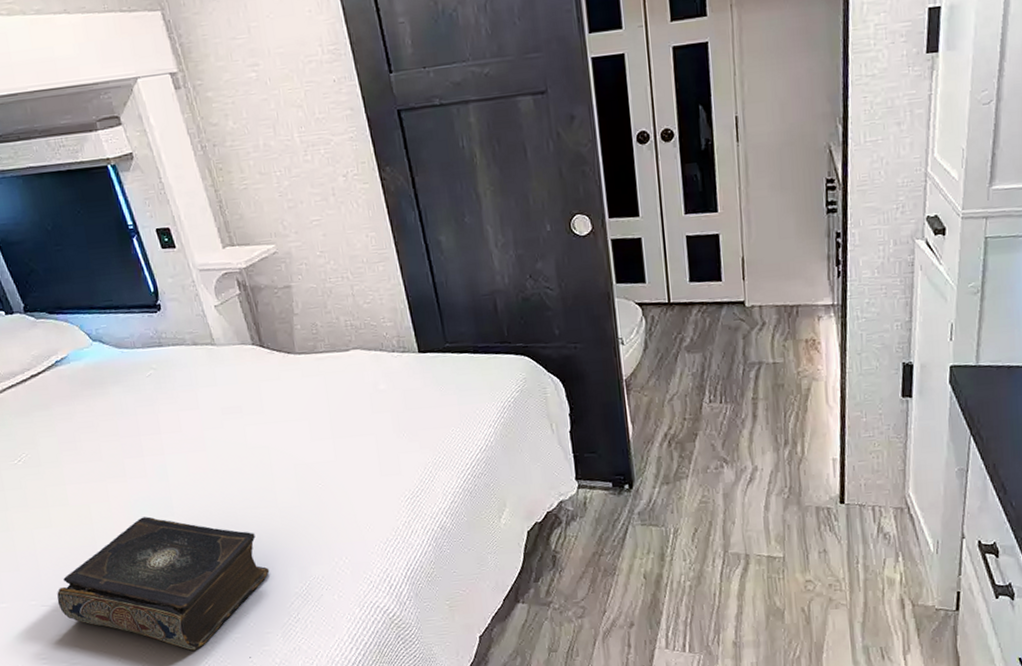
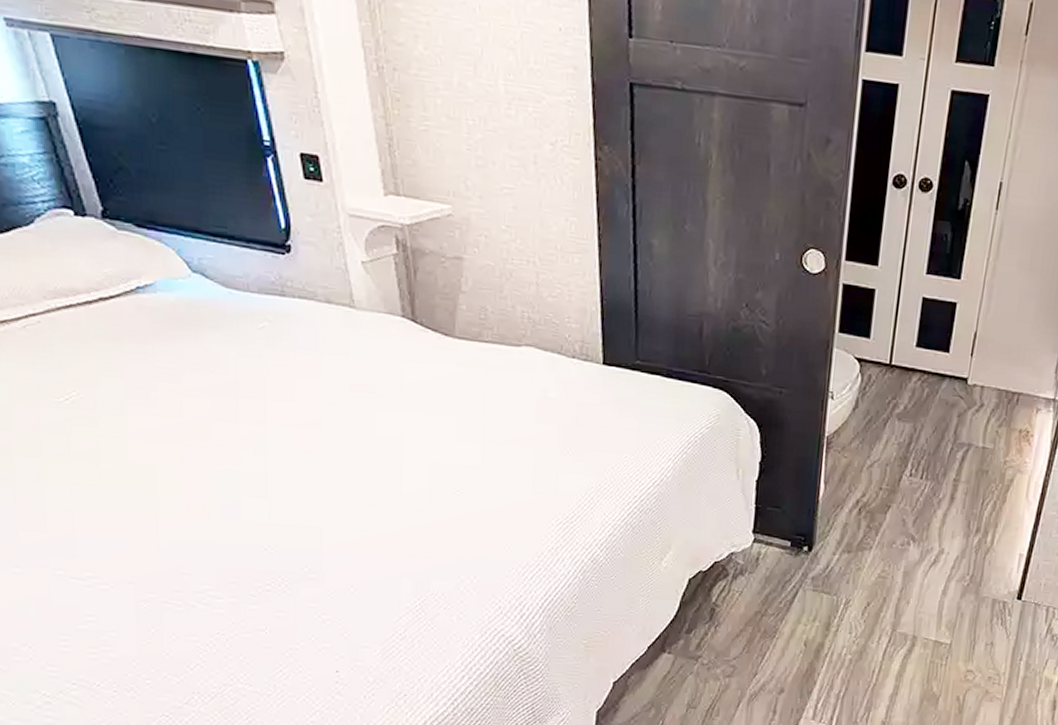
book: present [57,516,270,651] -> none [93,493,378,655]

